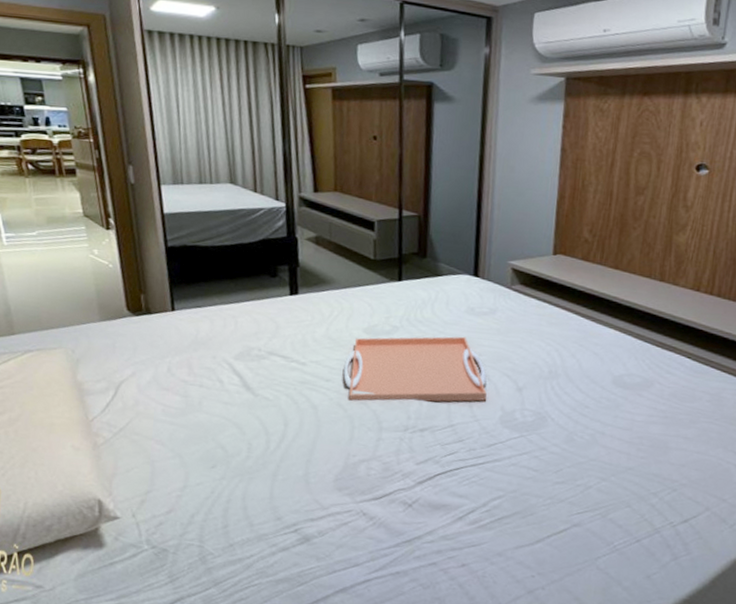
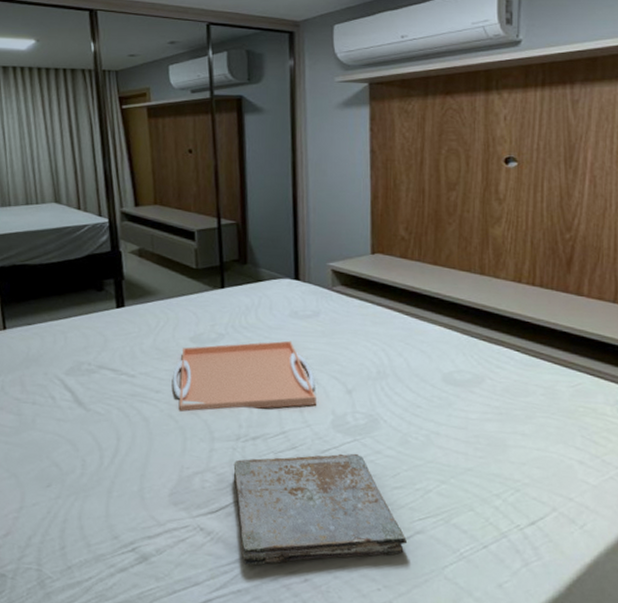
book: none [398,448,565,550] -> present [233,453,408,565]

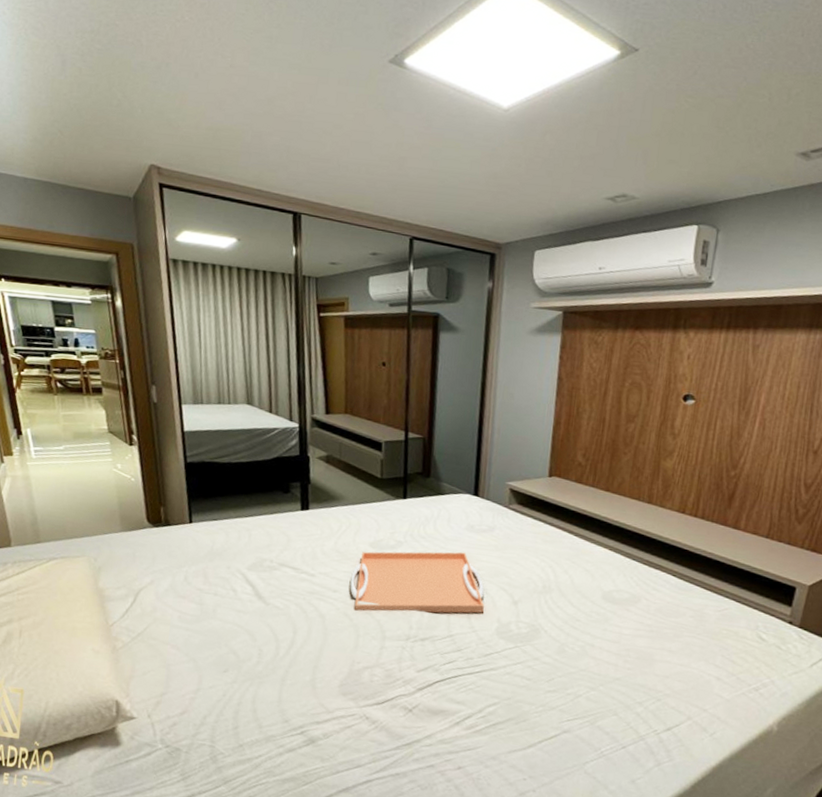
book: present [233,453,408,565] -> none [400,657,555,752]

